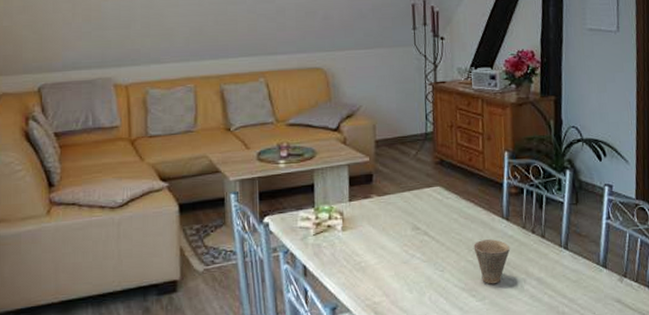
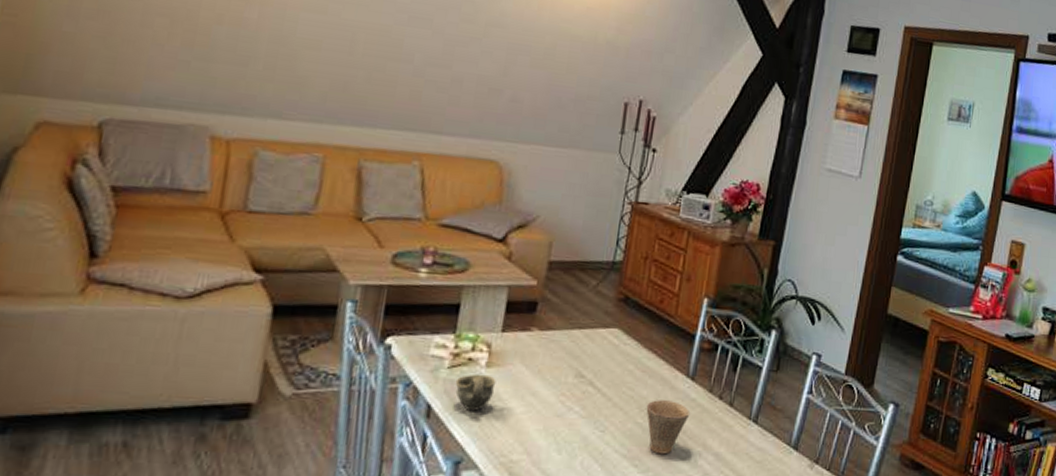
cup: none [321,236,352,267] -> present [455,373,496,411]

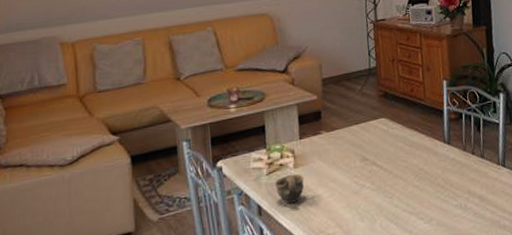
cup: present [646,400,691,455] -> none [419,163,454,206]

